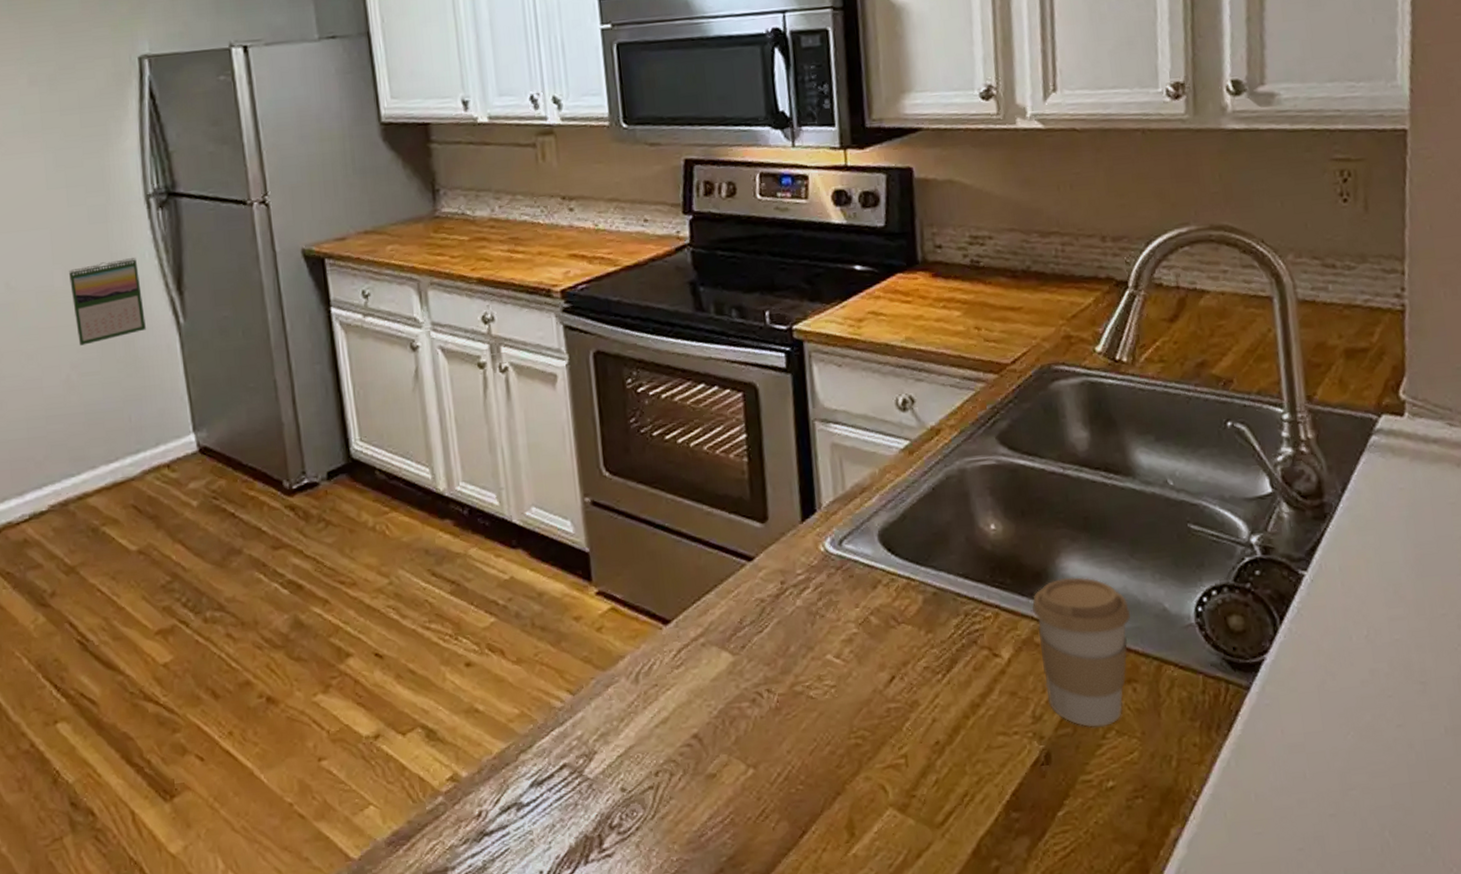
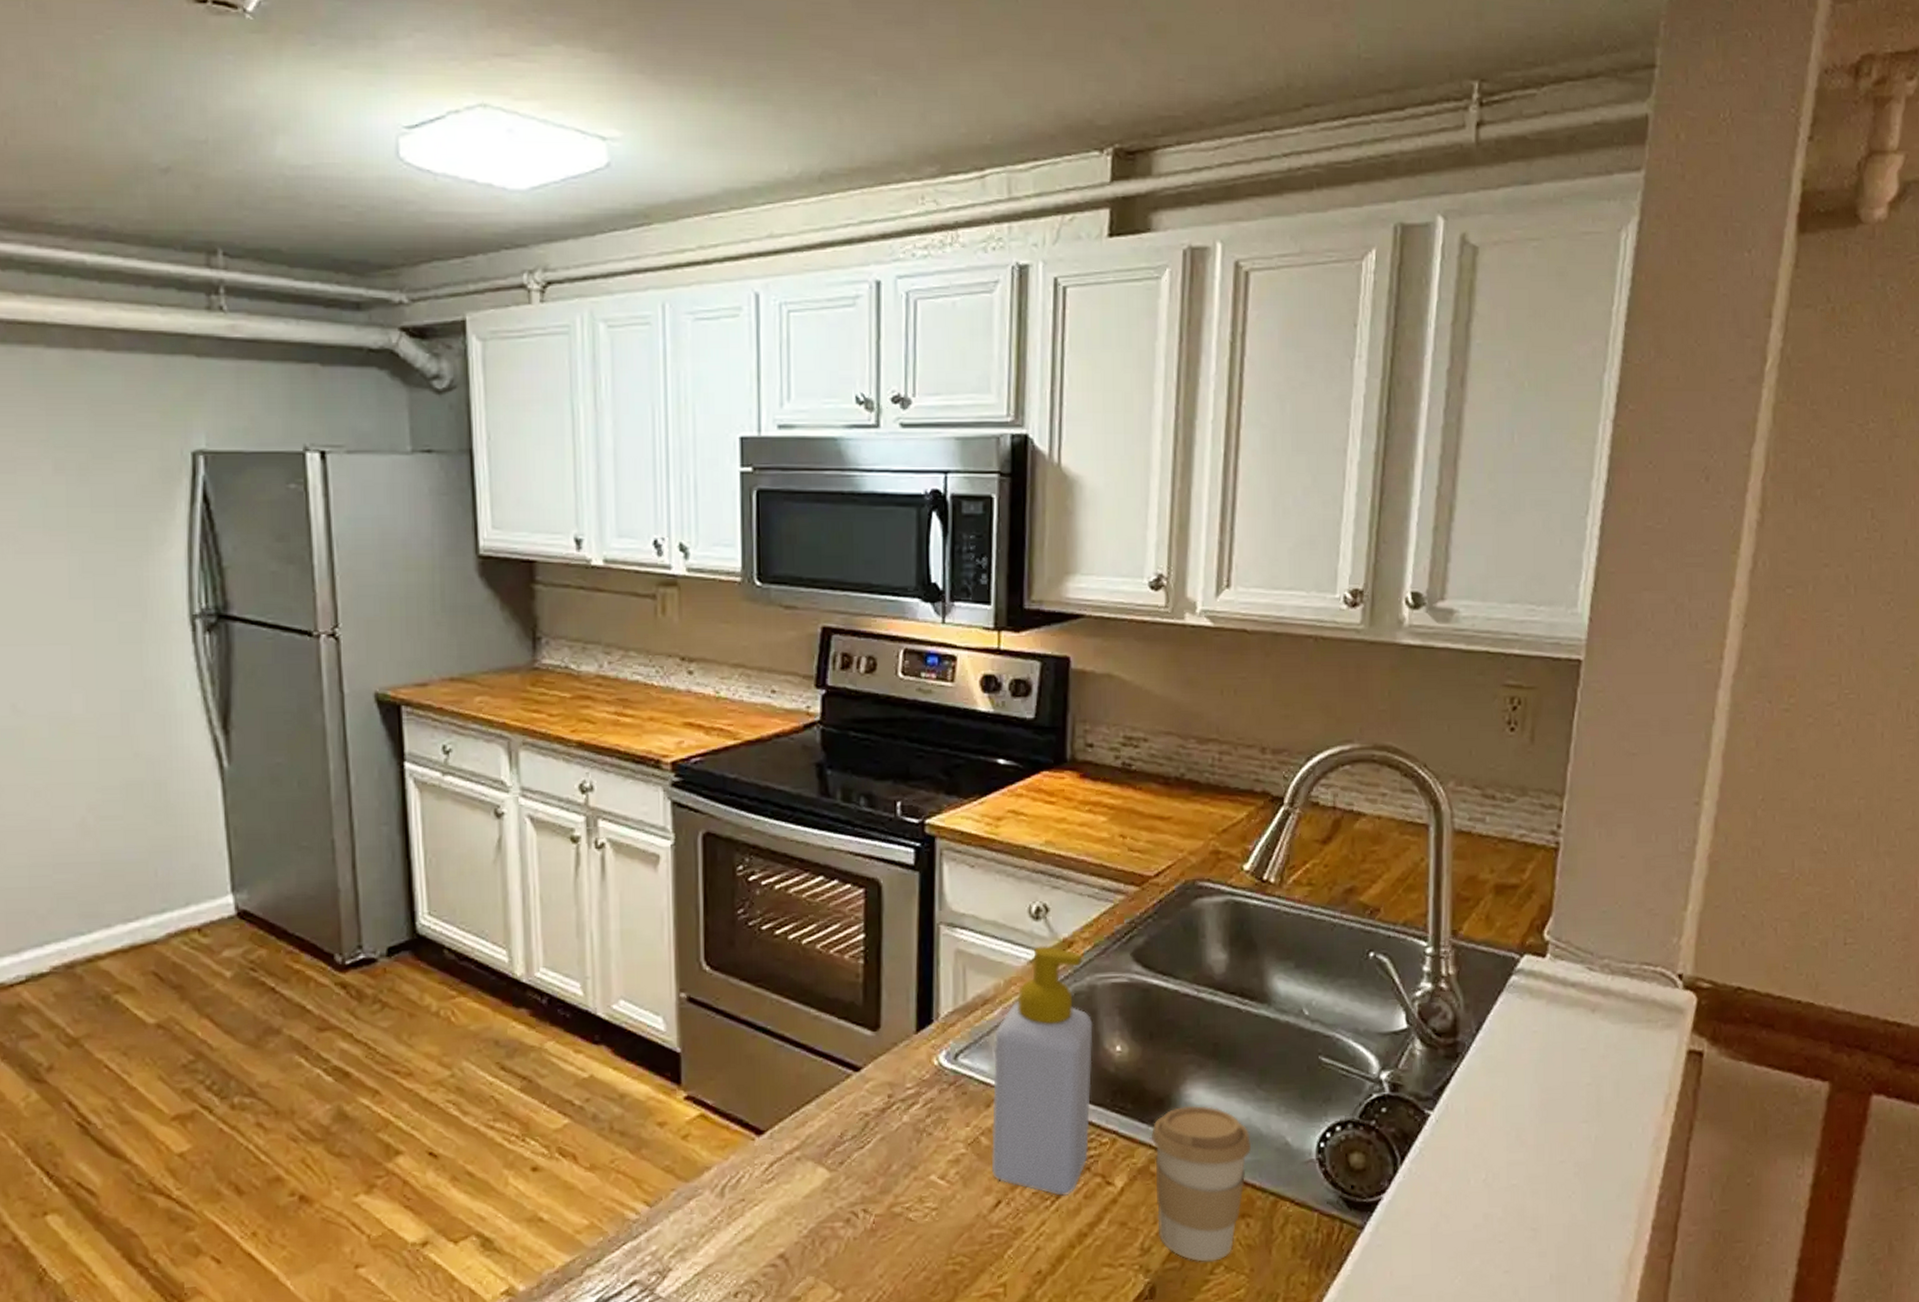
calendar: present [69,258,146,346] -> none [91,687,182,784]
soap bottle: none [875,434,974,669] -> present [991,945,1093,1196]

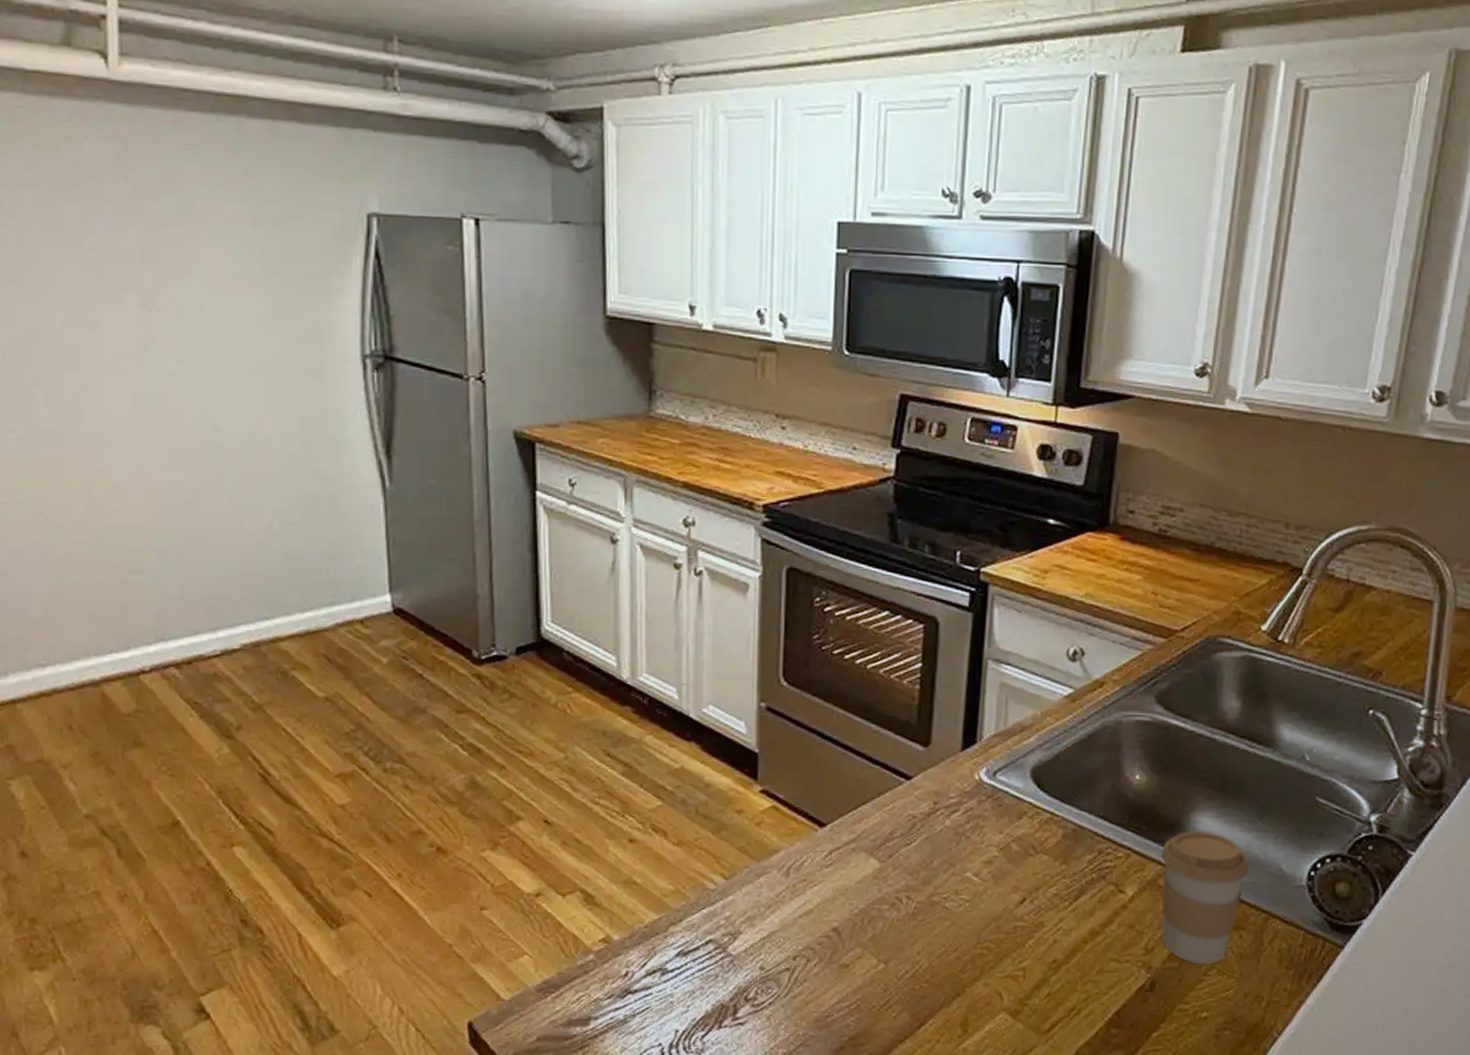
soap bottle: present [991,945,1093,1196] -> none [1019,683,1117,899]

